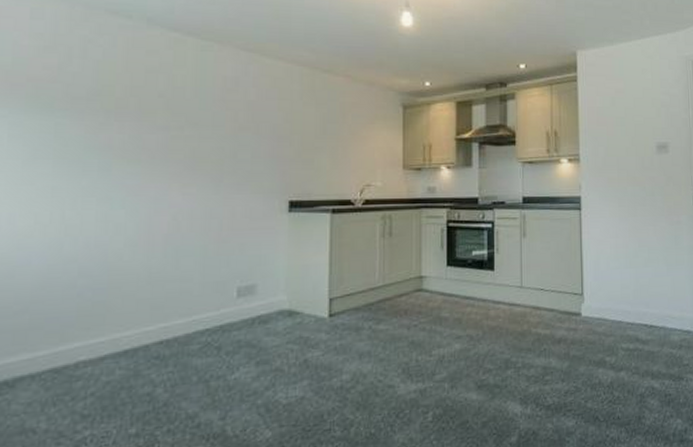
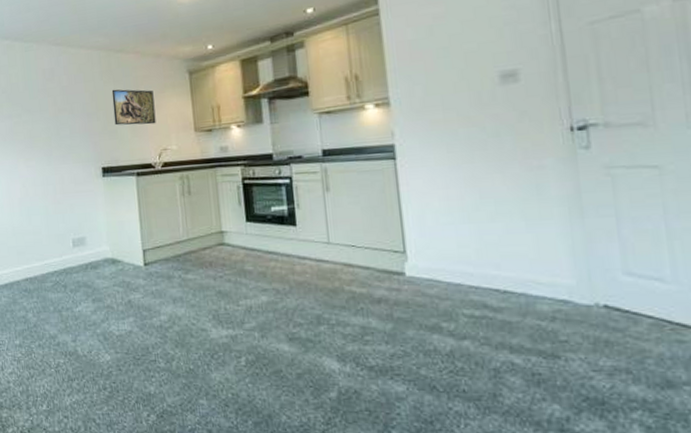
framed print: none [311,112,362,157] -> present [111,89,156,126]

